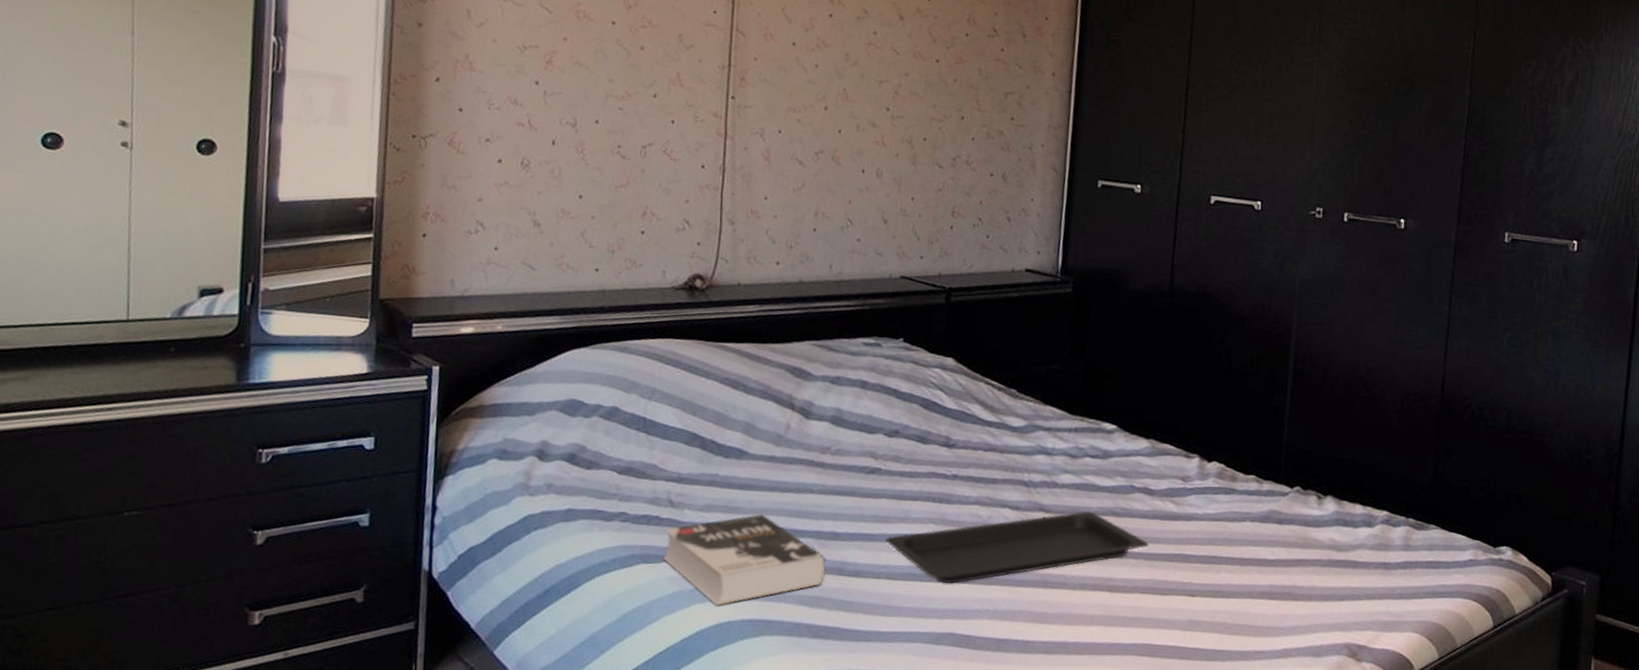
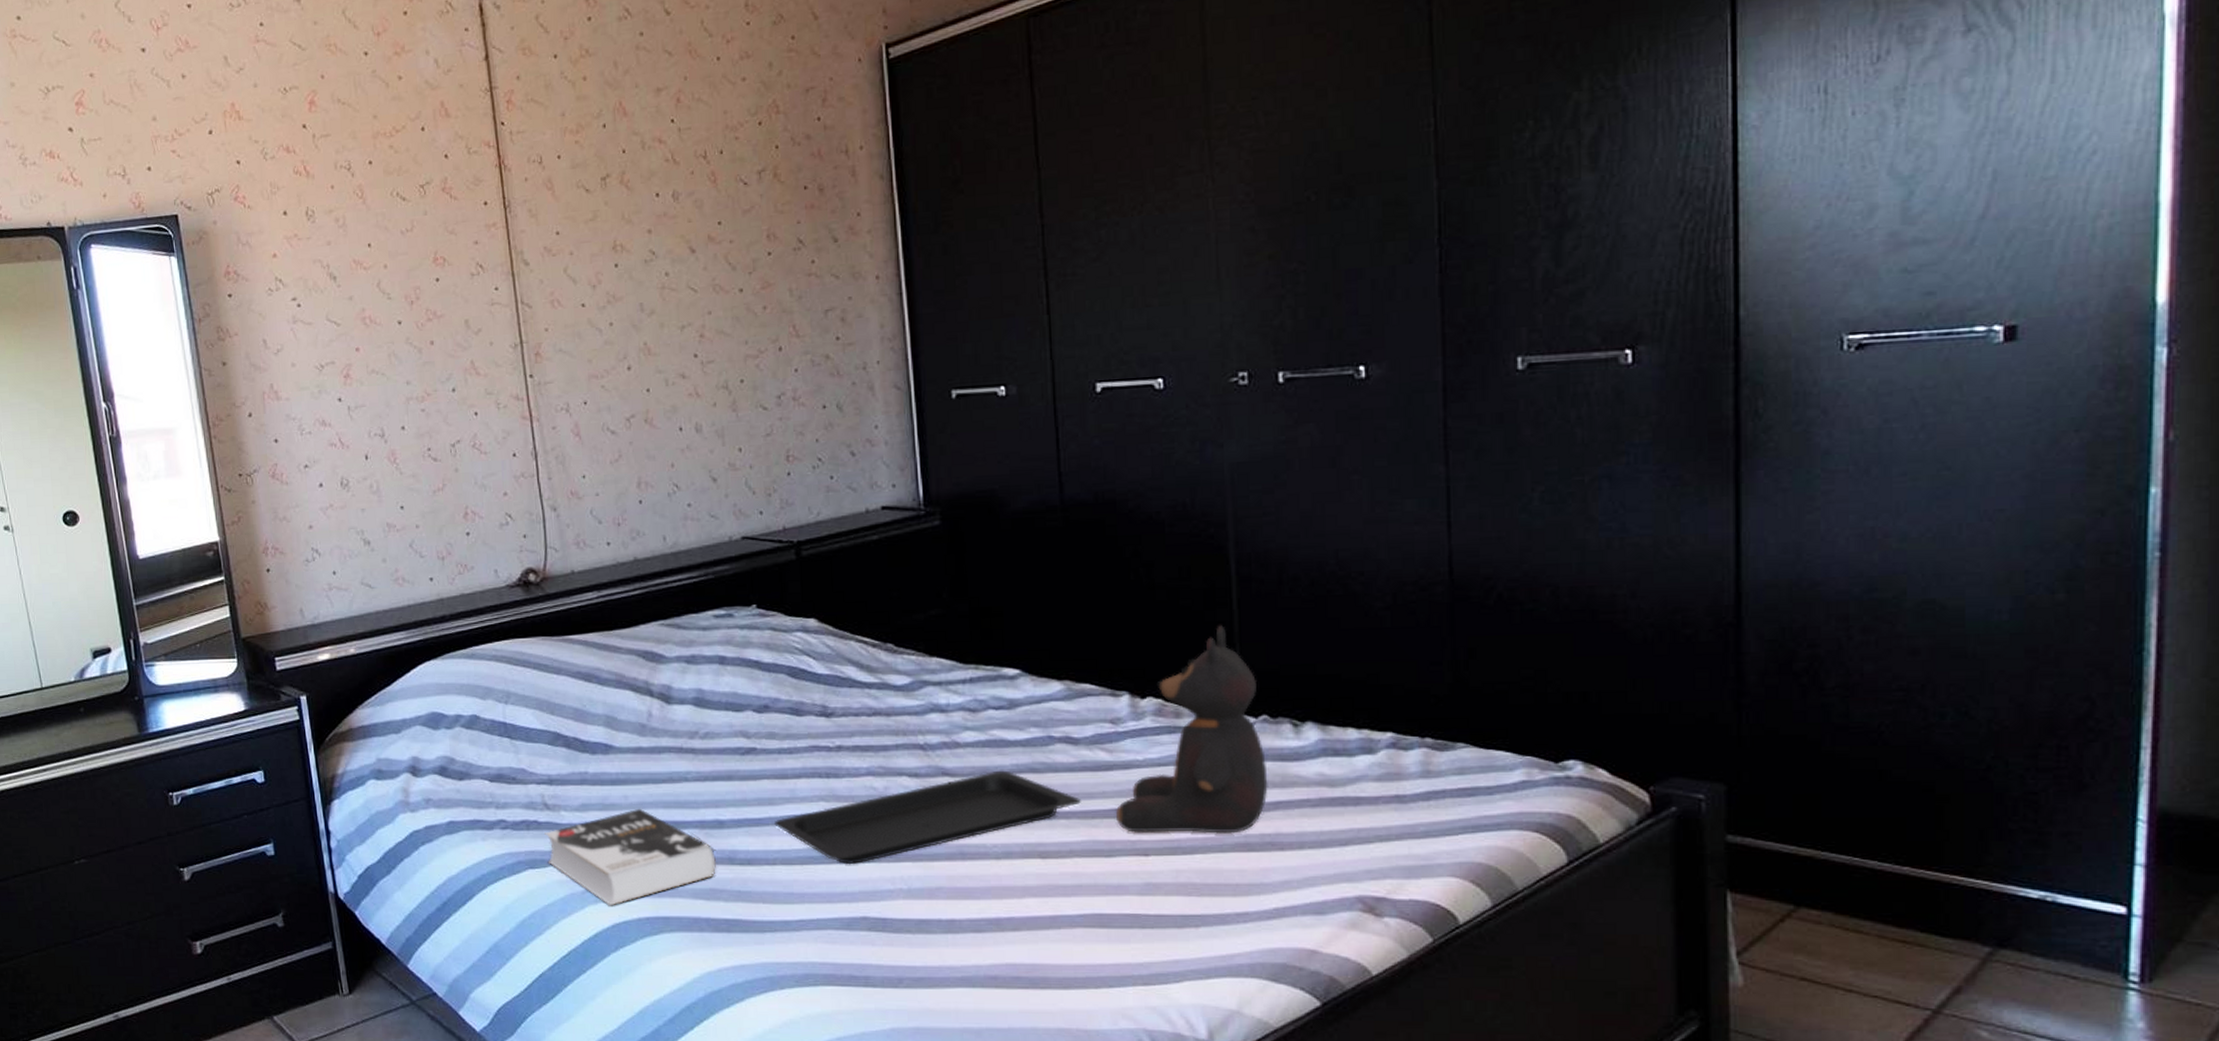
teddy bear: none [1174,409,1296,583] -> present [1115,625,1268,834]

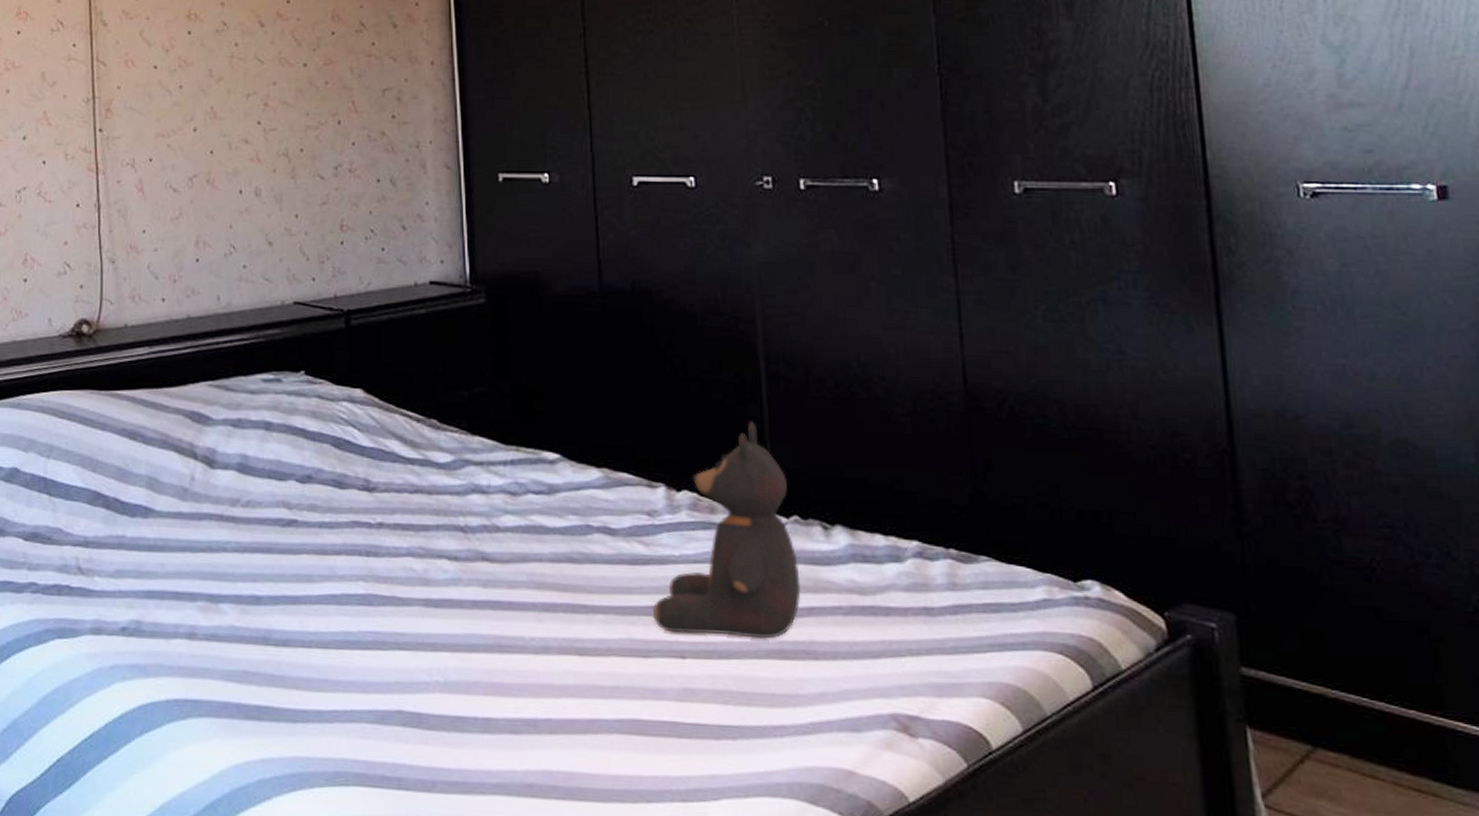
book: present [544,808,717,906] -> none [76,578,251,685]
serving tray: present [774,770,1081,865] -> none [312,558,618,652]

